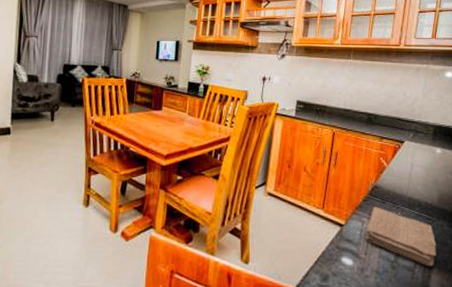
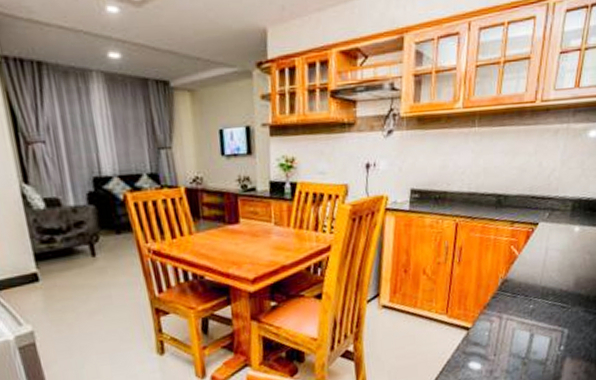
washcloth: present [366,207,437,267] -> none [495,302,570,357]

